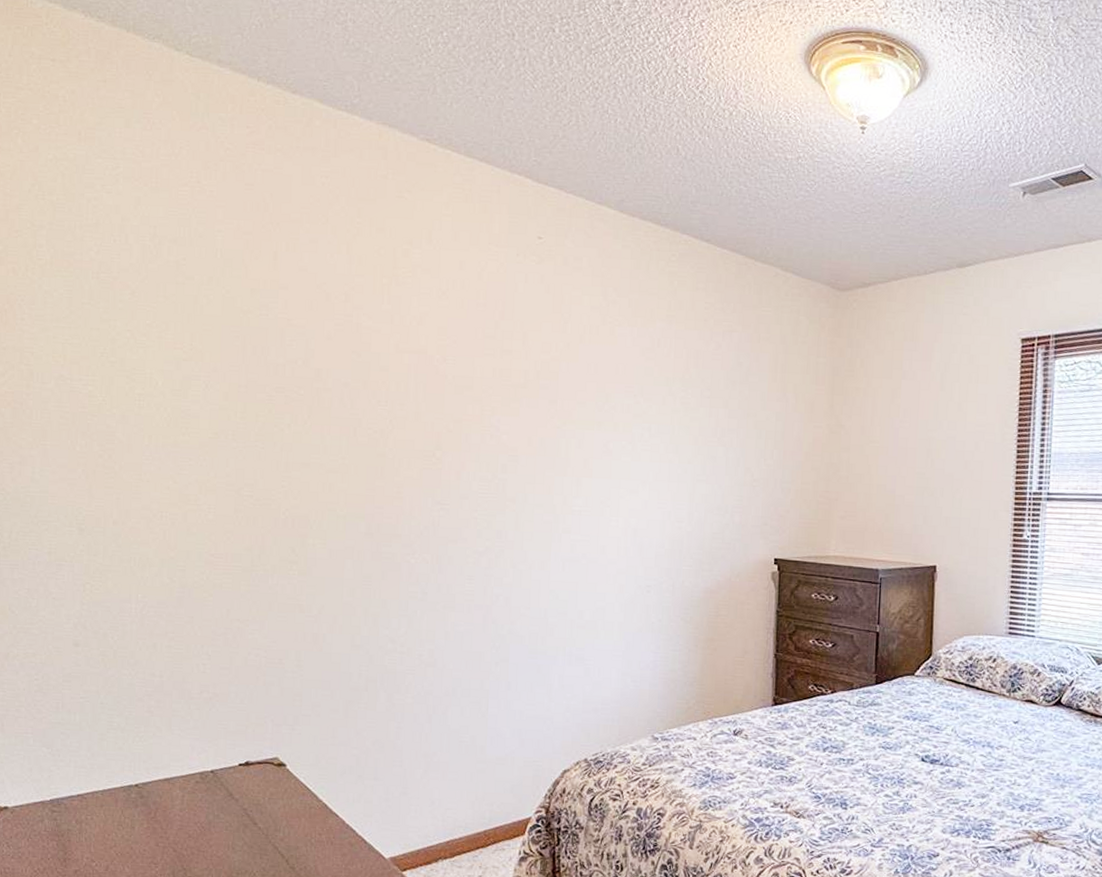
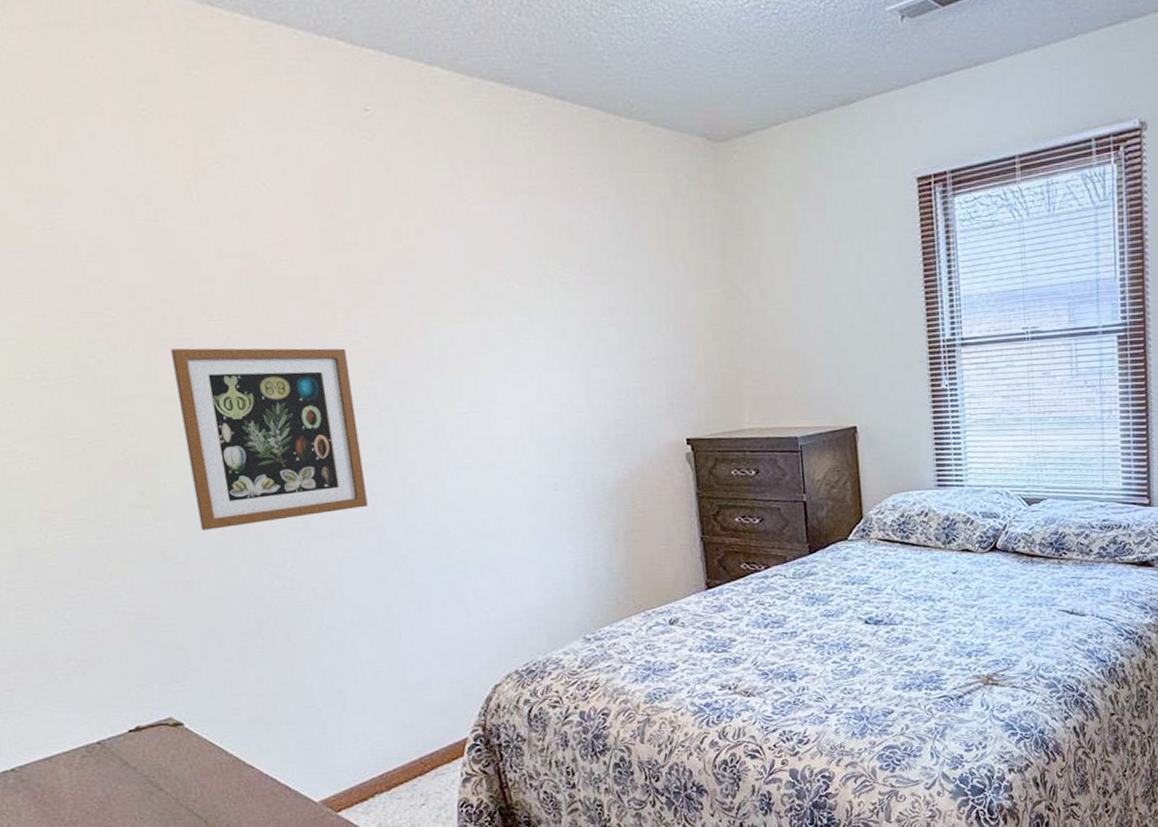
wall art: none [335,427,486,590] -> present [171,348,368,530]

